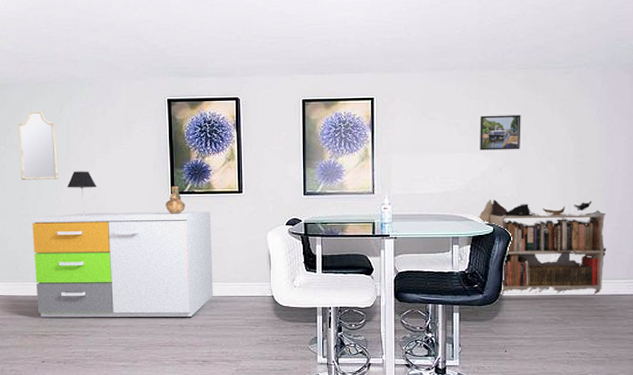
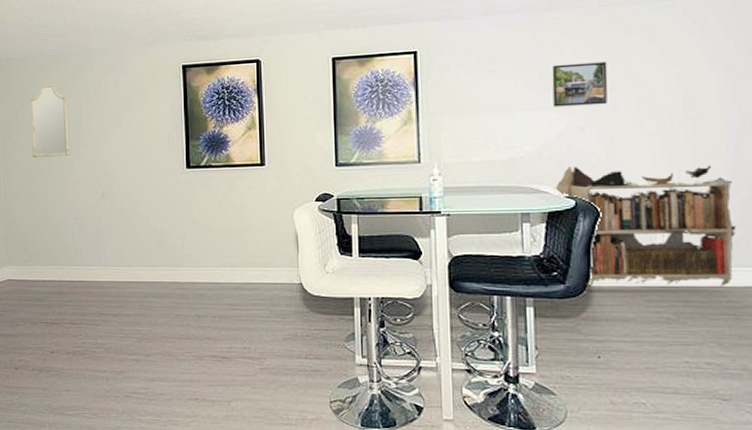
storage cabinet: present [31,211,213,317] -> none [42,187,233,306]
table lamp: present [67,171,97,215] -> none [78,146,109,193]
ceramic vessel: present [165,185,186,214] -> none [180,159,202,191]

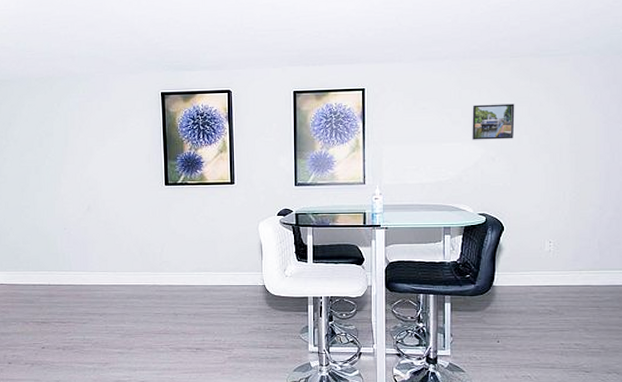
home mirror: present [29,84,70,158] -> none [17,105,58,174]
bookshelf: present [554,165,737,292] -> none [470,189,603,290]

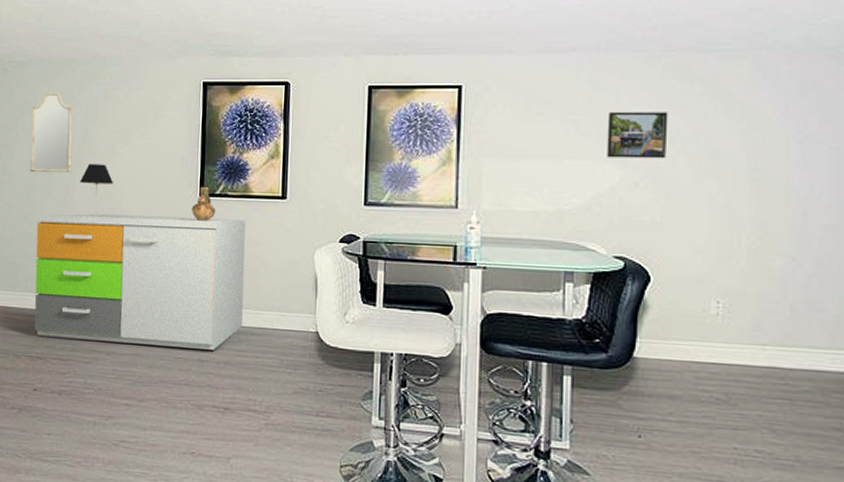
home mirror: none [17,105,58,174] -> present [30,92,74,173]
storage cabinet: none [31,202,206,305] -> present [34,213,246,350]
table lamp: none [65,163,94,207] -> present [80,164,114,216]
ceramic vessel: none [159,177,179,205] -> present [191,186,216,221]

